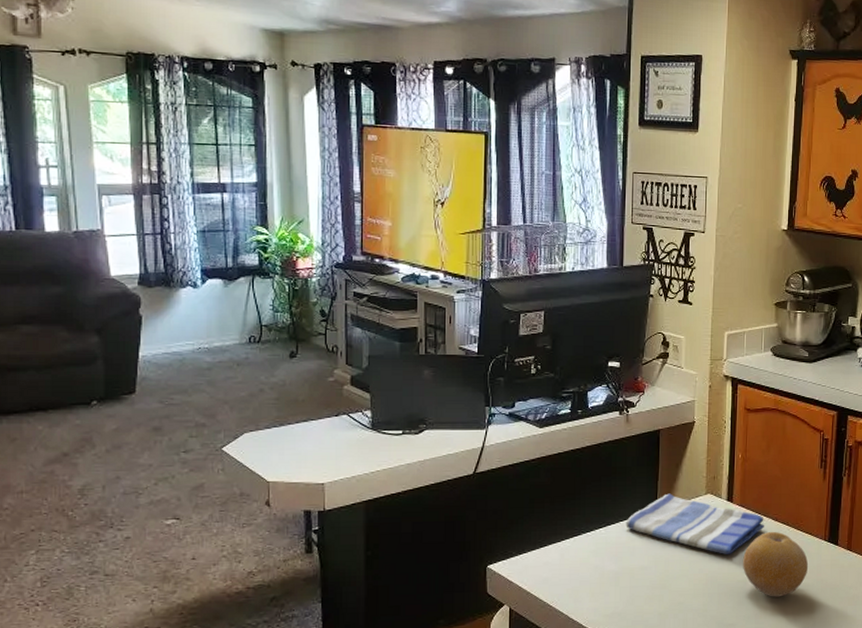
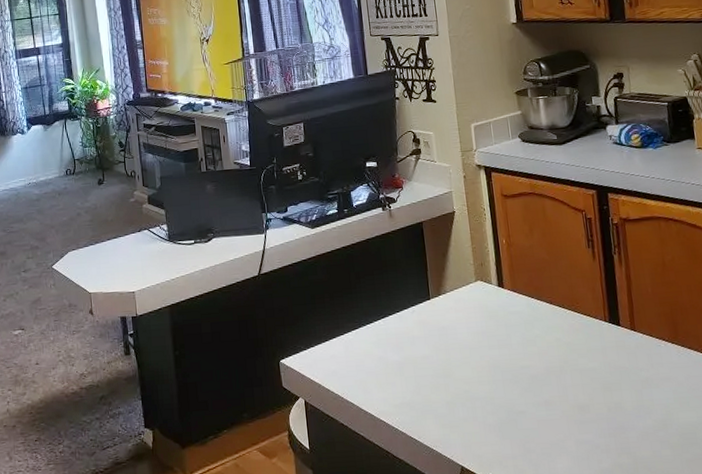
dish towel: present [626,493,765,554] -> none [402,282,541,340]
fruit: present [743,531,809,597] -> none [523,314,593,383]

